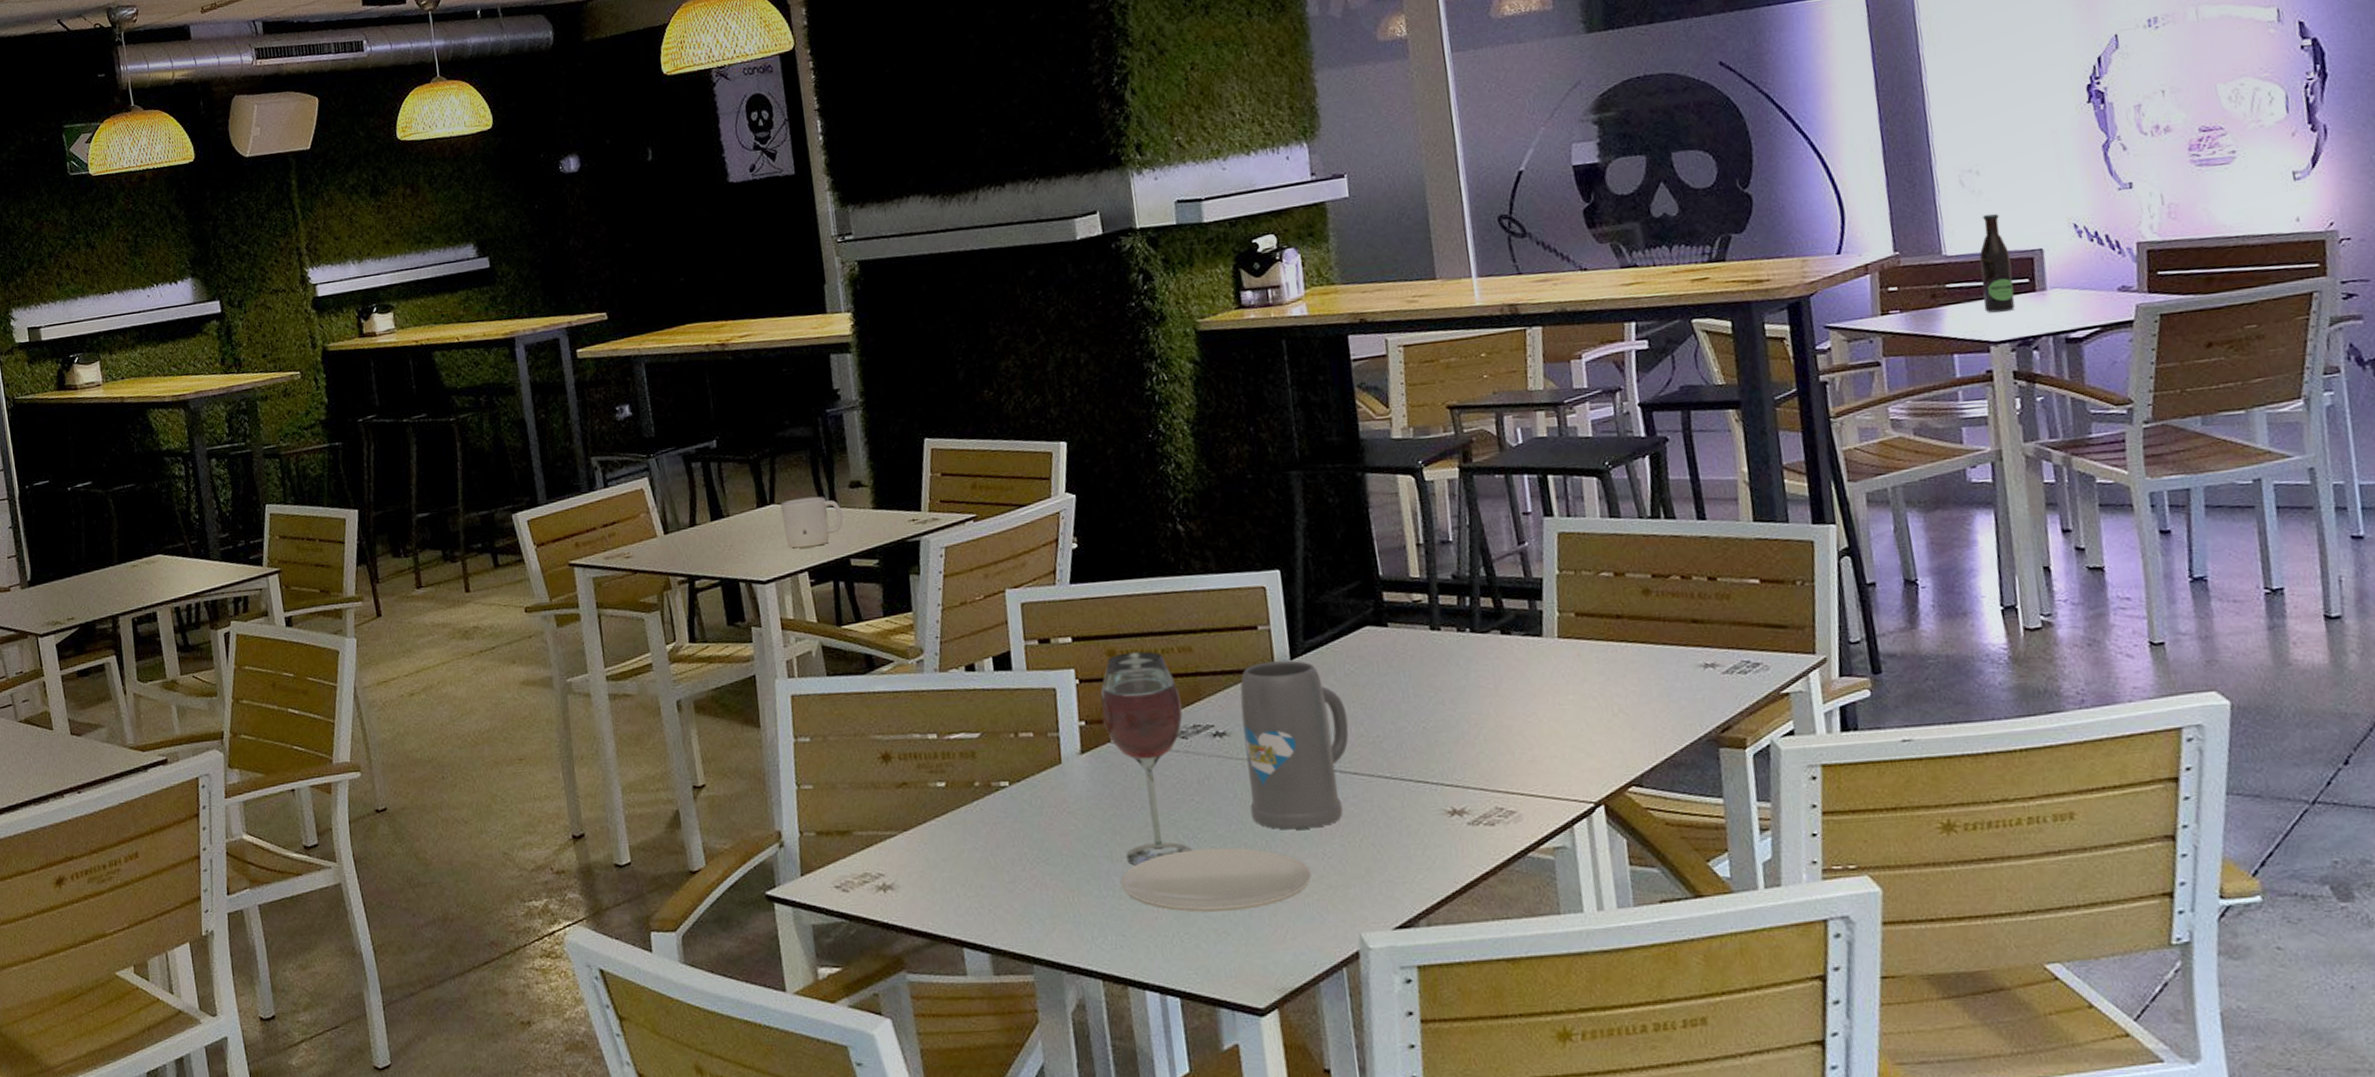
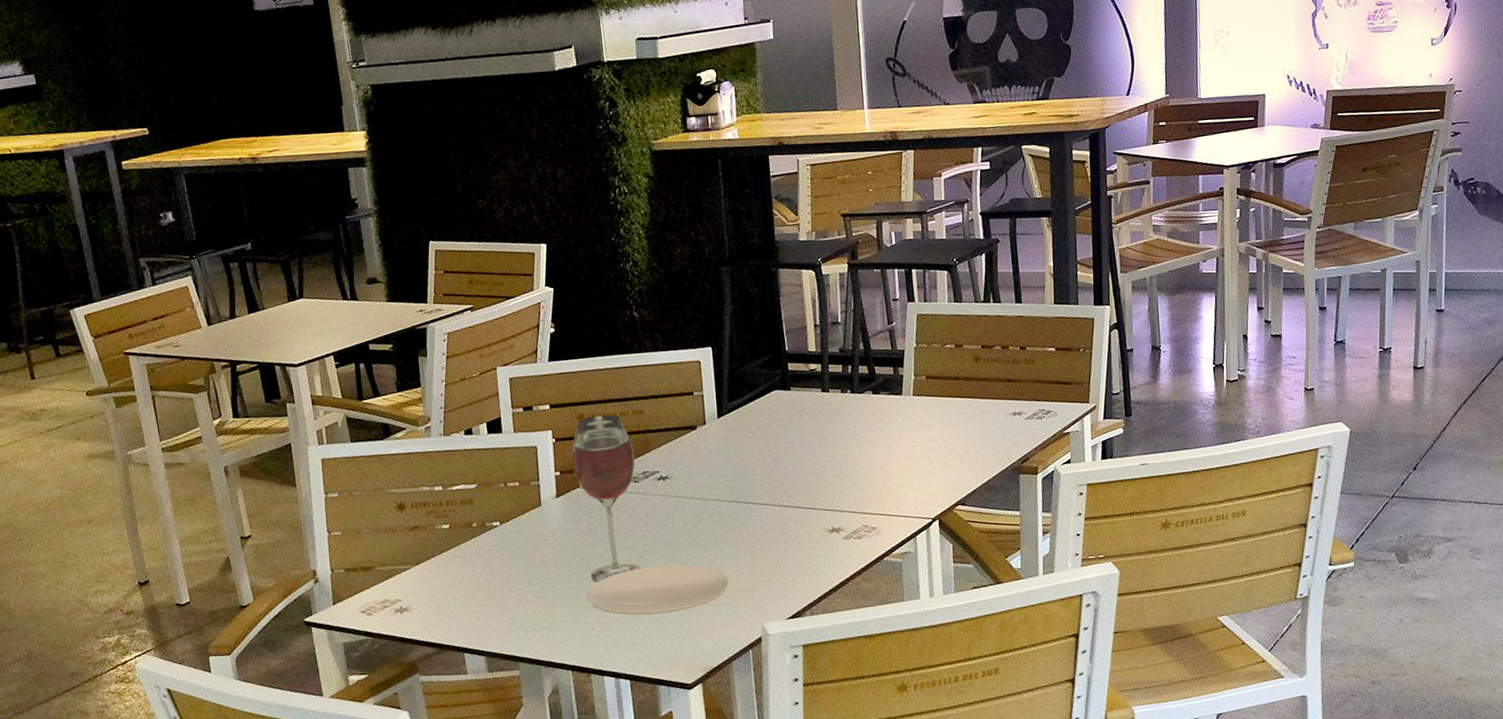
mug: present [780,496,843,549] -> none [308,291,362,336]
beer mug: present [1240,660,1349,830] -> none [679,418,760,550]
bottle: present [1979,214,2015,313] -> none [1222,66,1243,143]

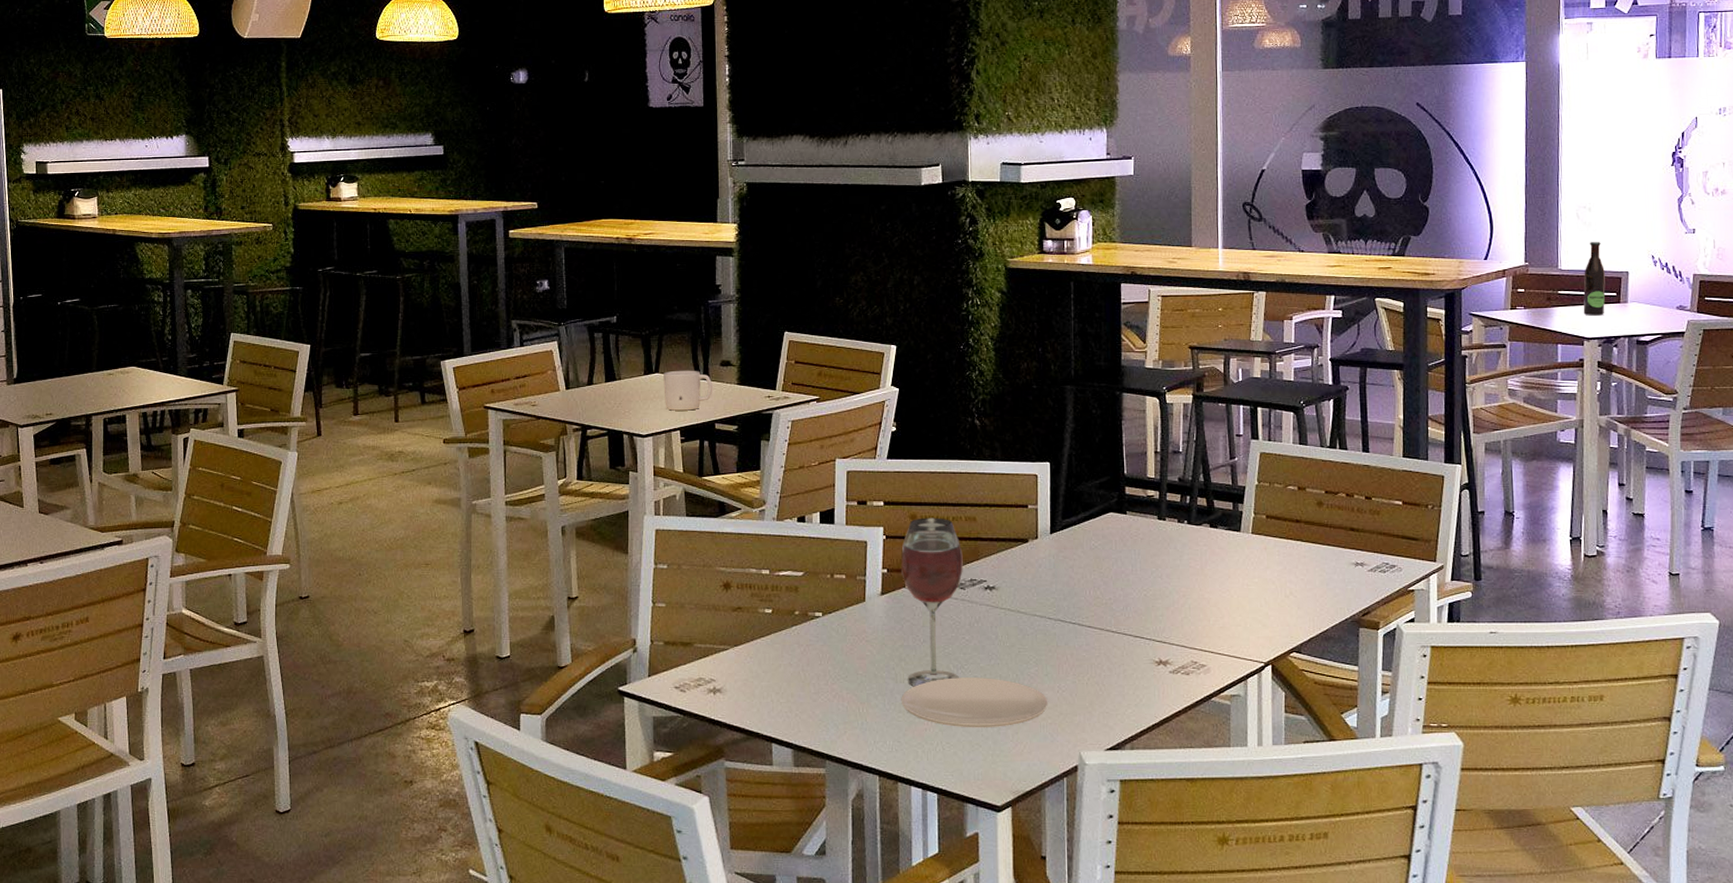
mug: none [308,291,362,336] -> present [663,370,713,411]
bottle: none [1222,66,1243,143] -> present [1583,242,1606,316]

